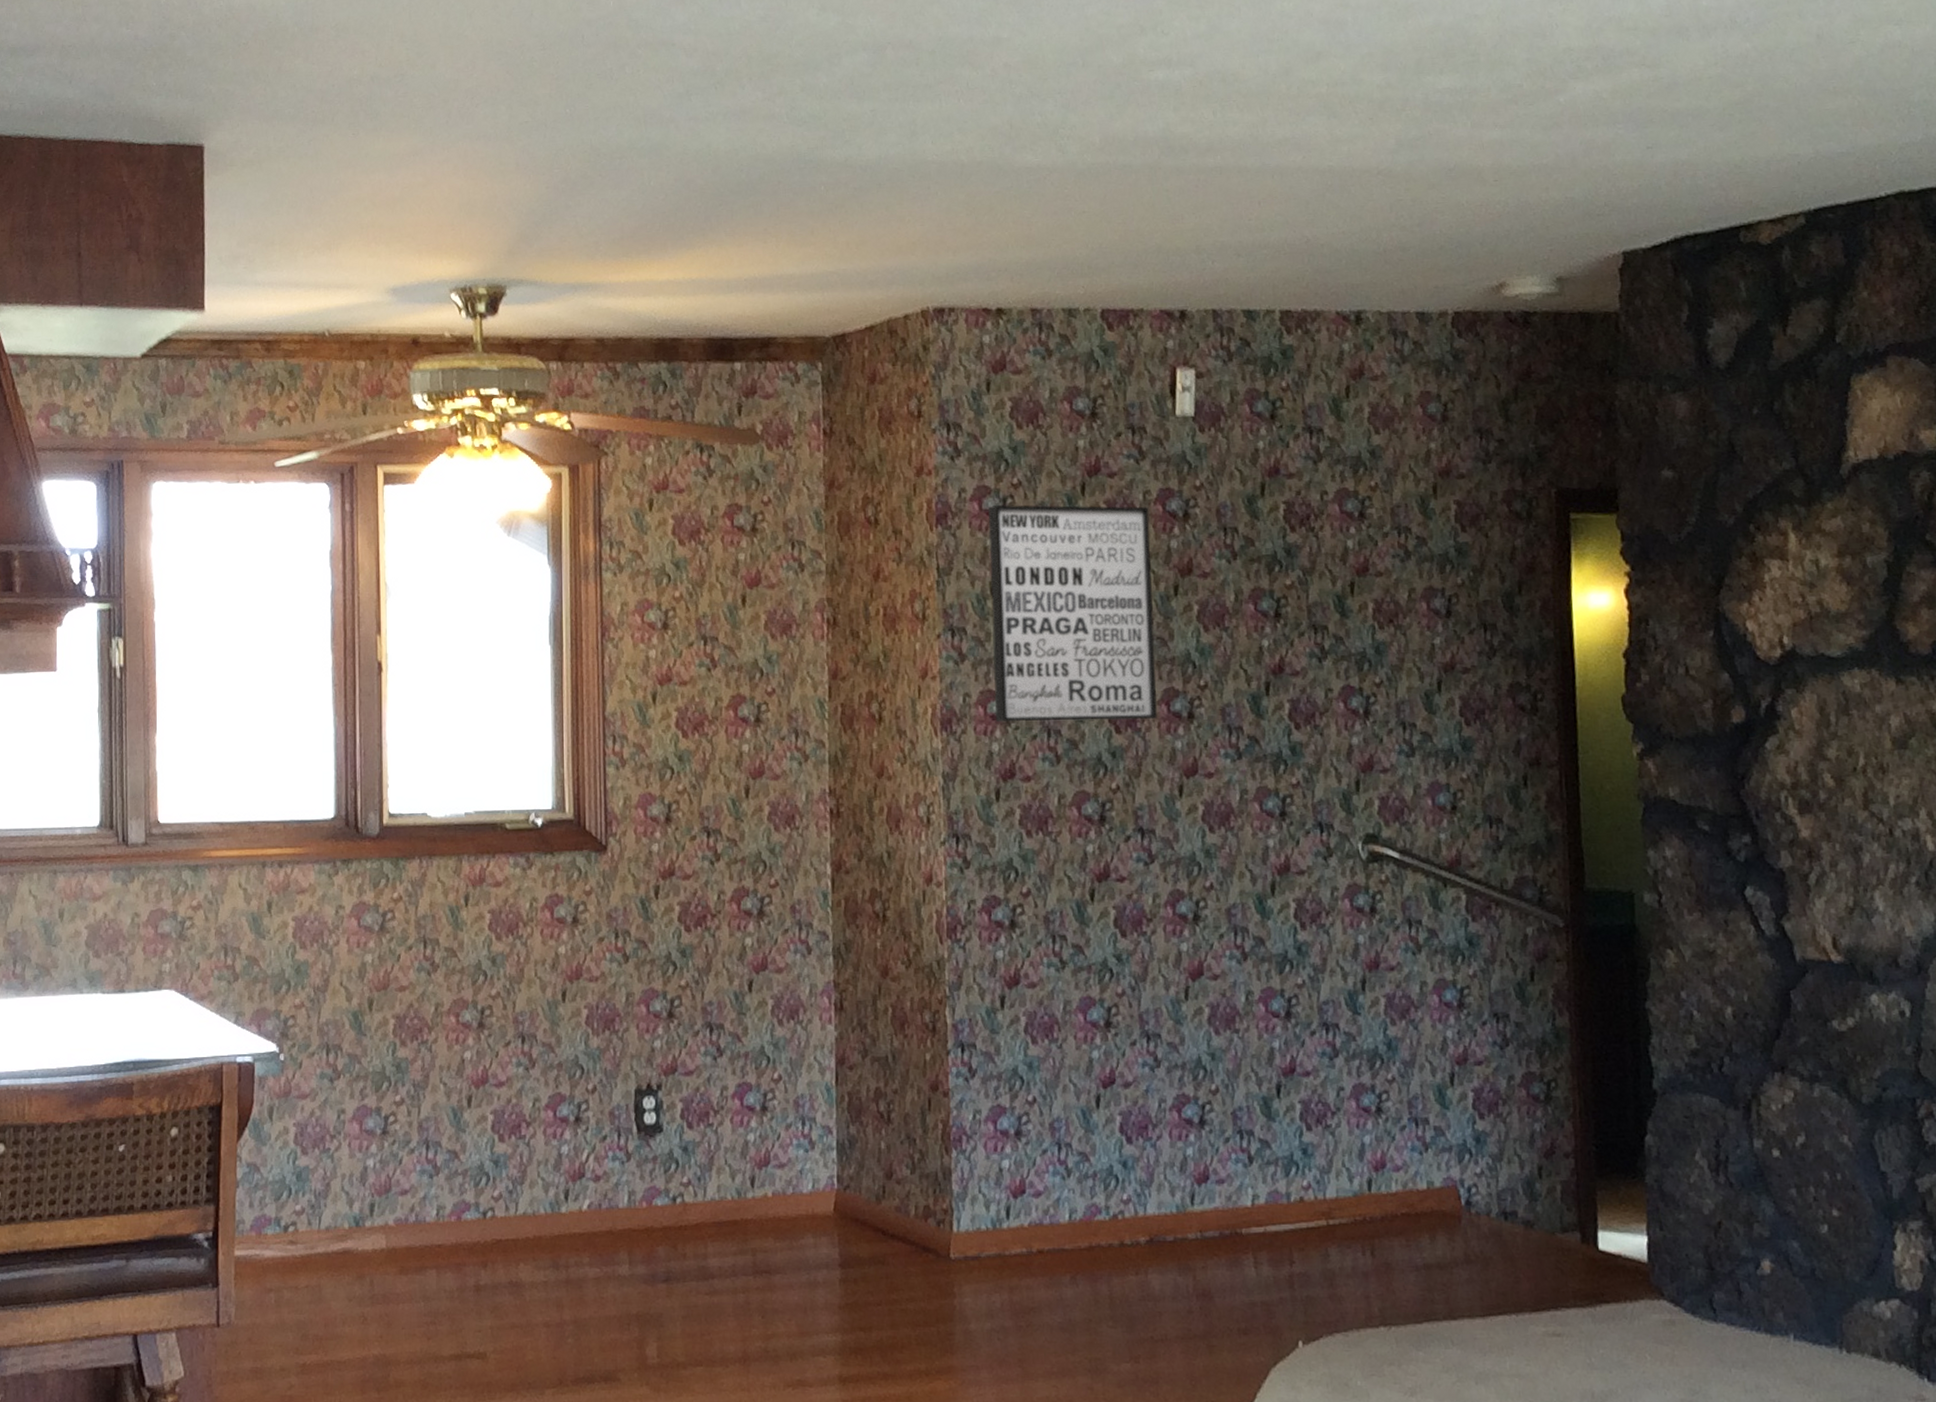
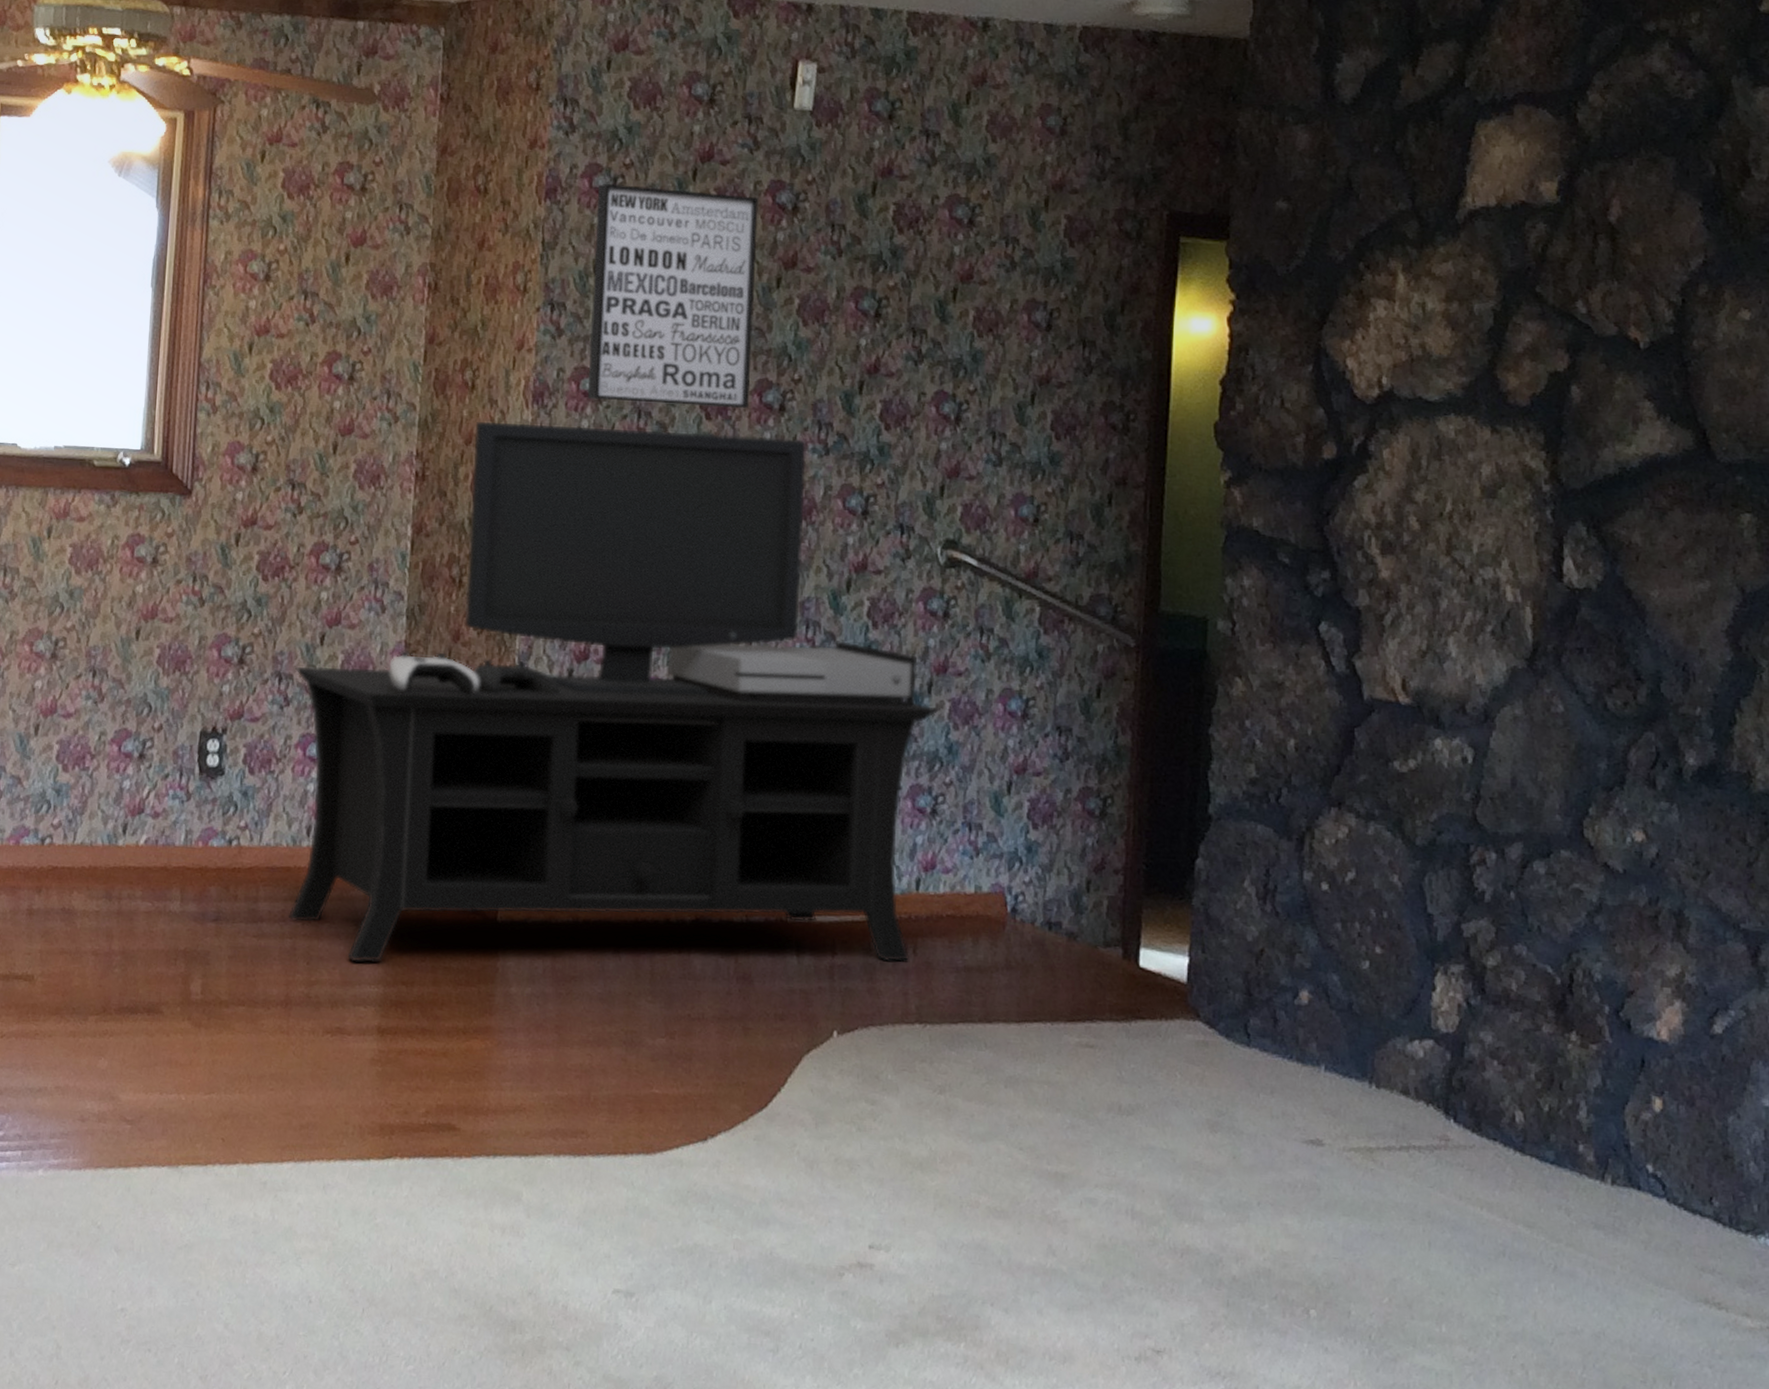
media console: none [726,746,1376,1312] -> present [288,421,940,962]

